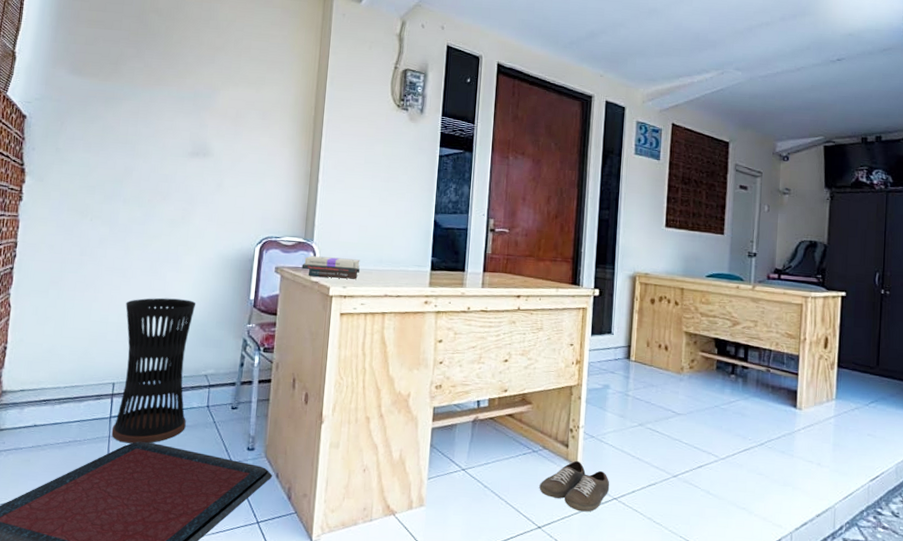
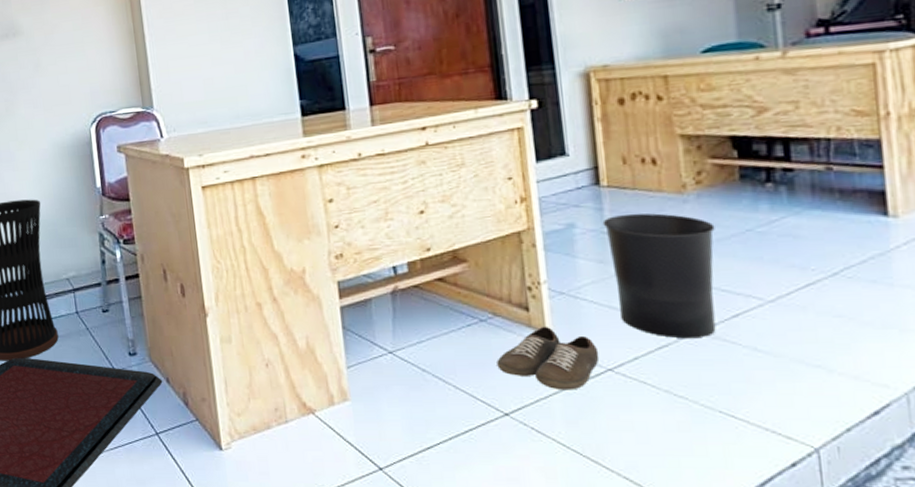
books: present [302,256,360,279] -> none [146,119,214,149]
waste bin: none [627,383,697,480] -> present [602,213,716,338]

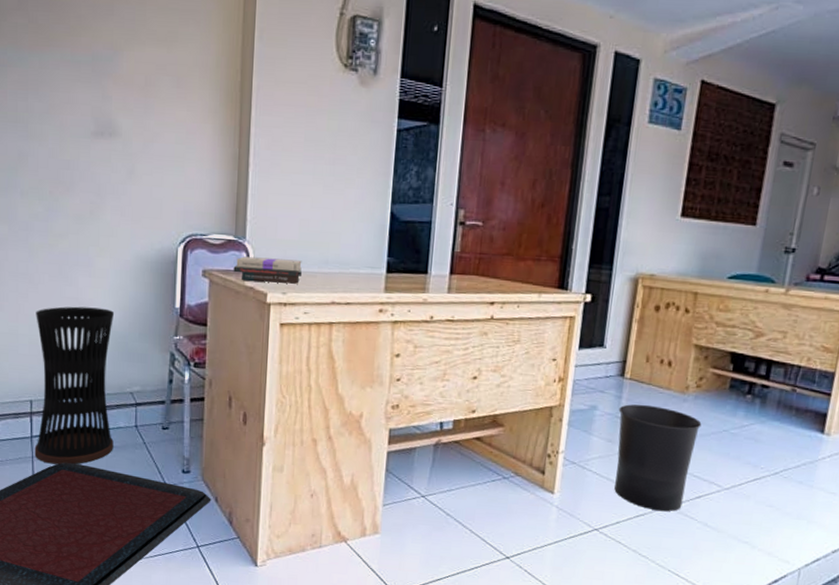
books: none [146,119,214,149] -> present [233,256,302,284]
shoe: present [497,326,600,390] -> none [509,488,591,543]

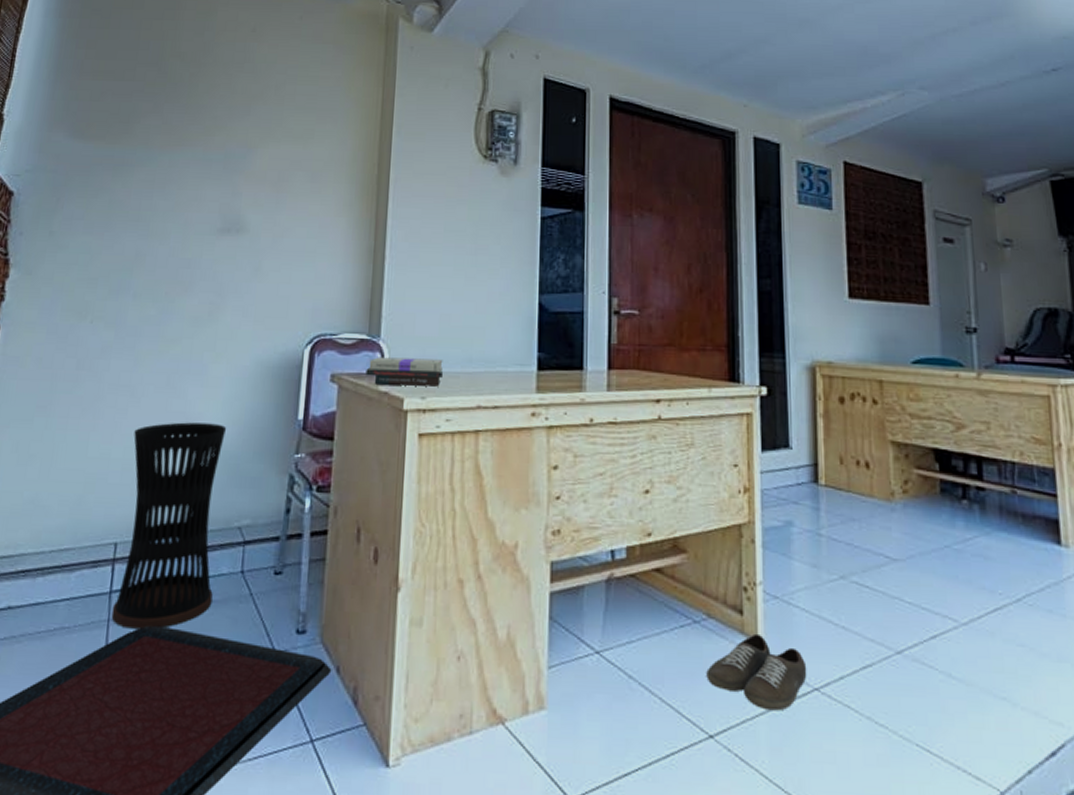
shoe: none [509,488,591,543] -> present [706,633,807,711]
waste bin: present [614,404,702,511] -> none [818,516,918,658]

